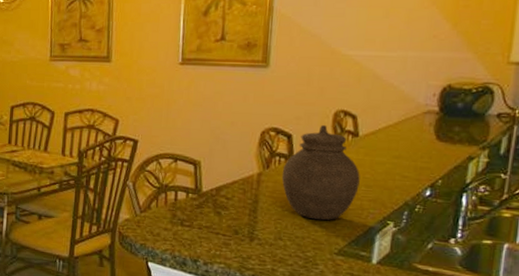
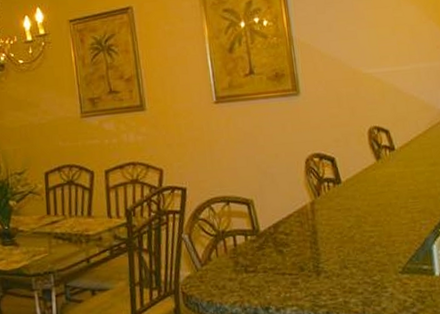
jar: present [281,124,360,221] -> none [333,143,407,241]

